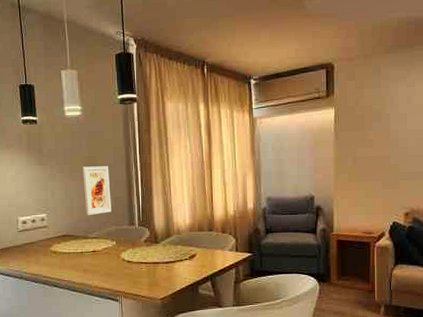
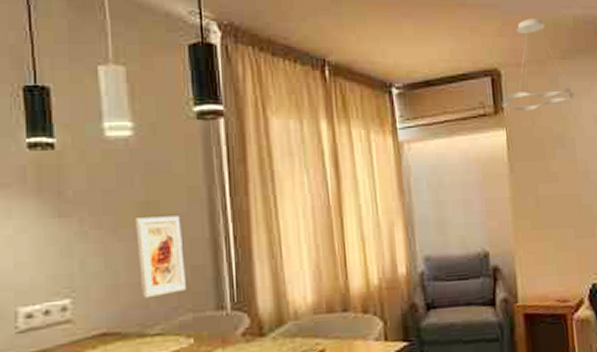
ceiling light: none [332,22,393,95] -> present [501,18,574,111]

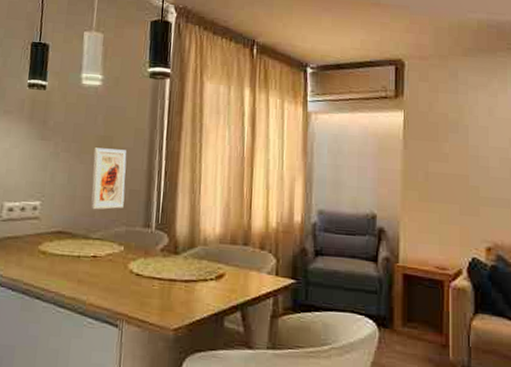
ceiling light: present [501,18,574,111] -> none [401,19,472,98]

